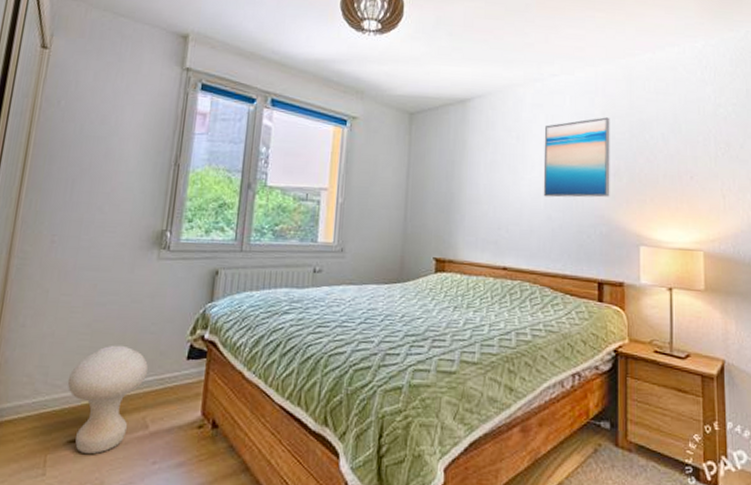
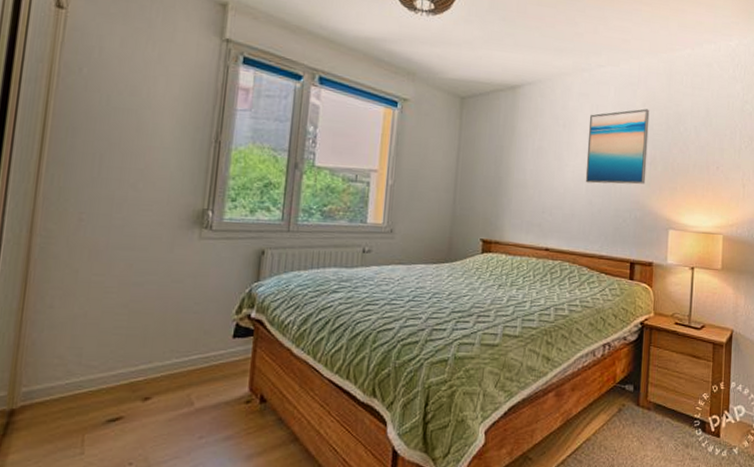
stool: present [67,345,149,455] -> none [104,325,193,433]

